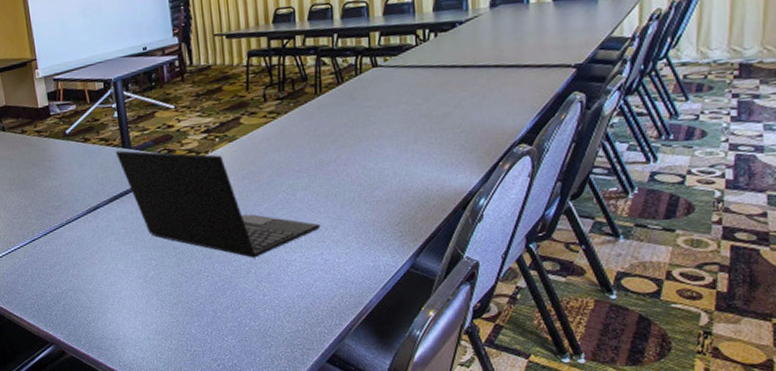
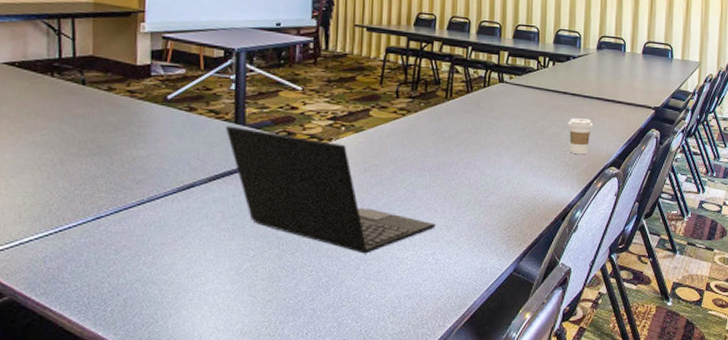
coffee cup: none [460,92,492,135] -> present [568,118,593,155]

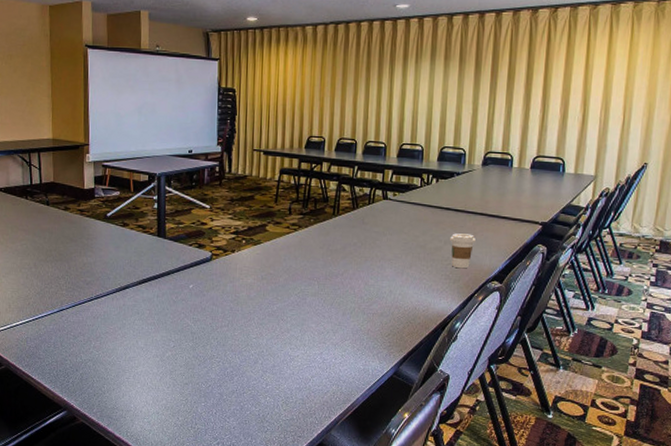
laptop: present [225,126,436,254] -> none [150,239,323,350]

